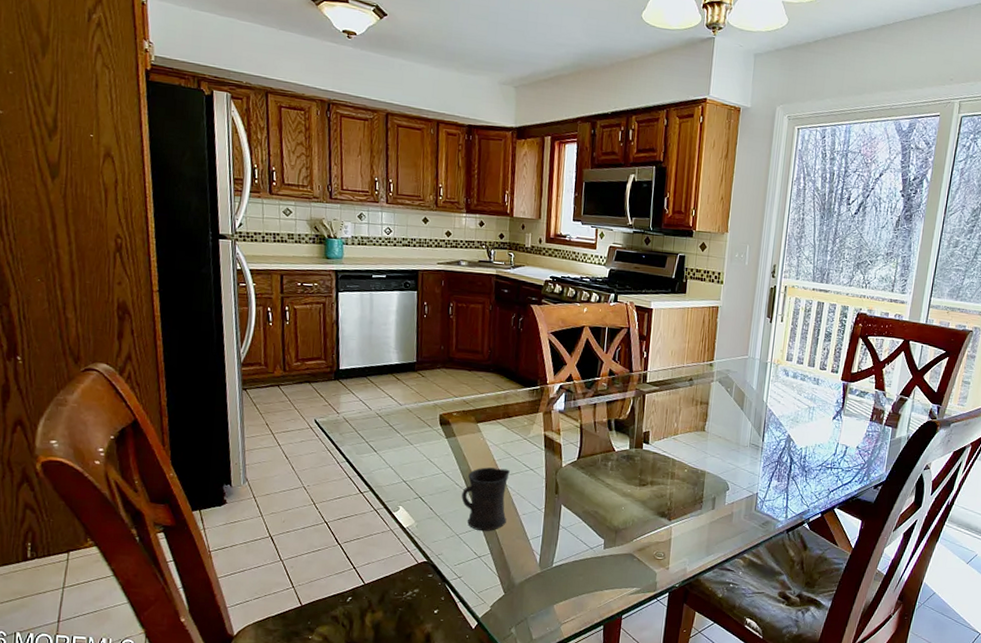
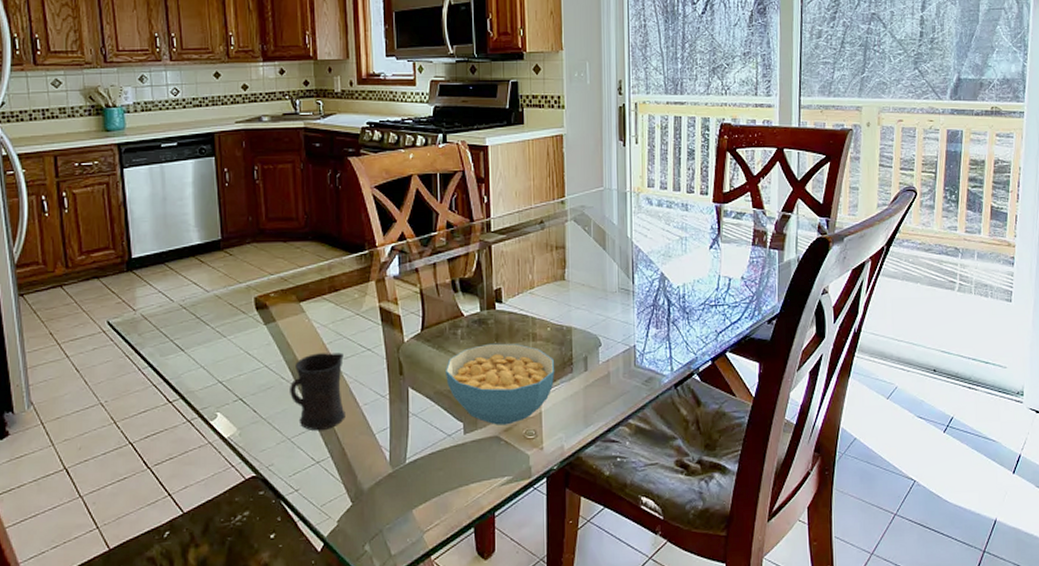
cereal bowl: none [594,476,687,546] -> present [446,343,555,425]

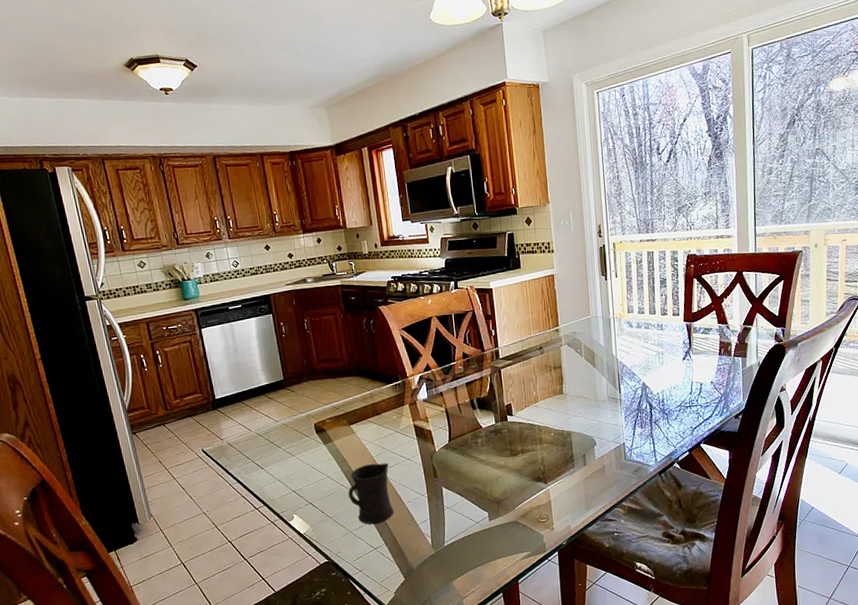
cereal bowl: present [446,343,555,425] -> none [471,447,560,513]

